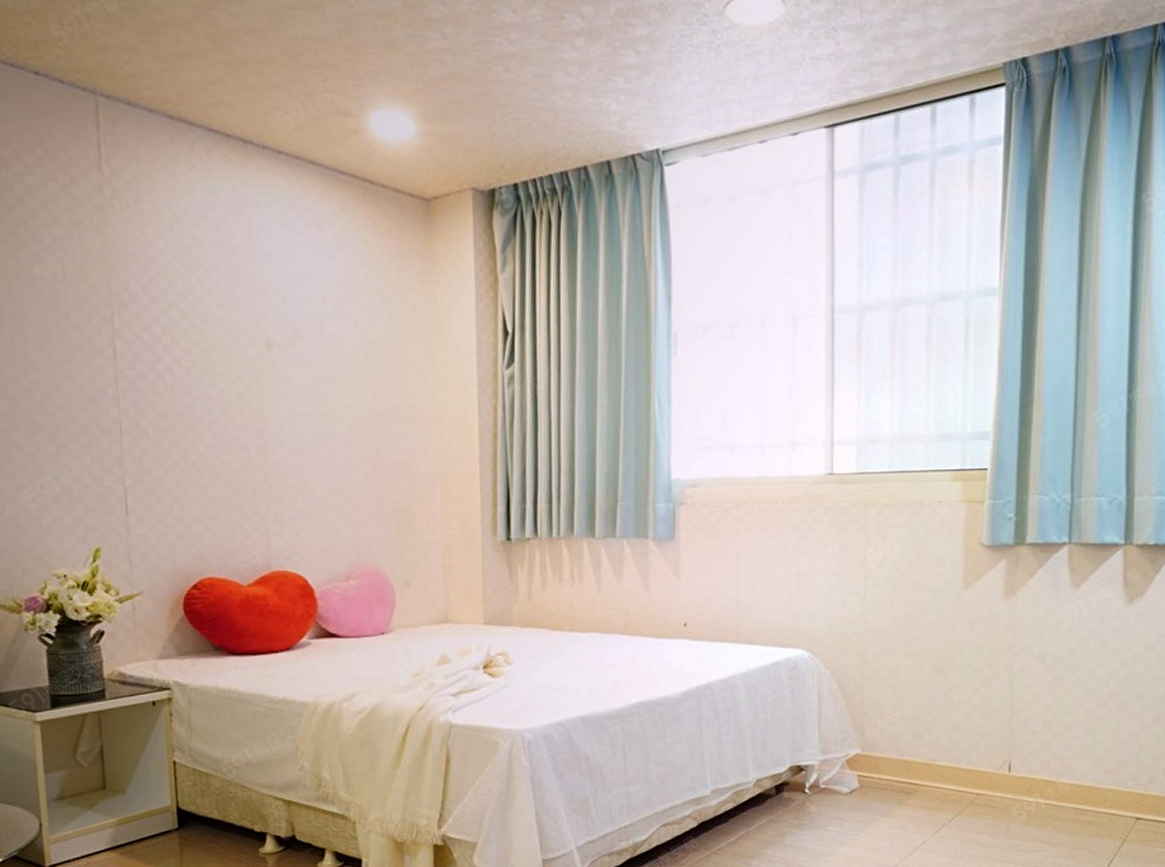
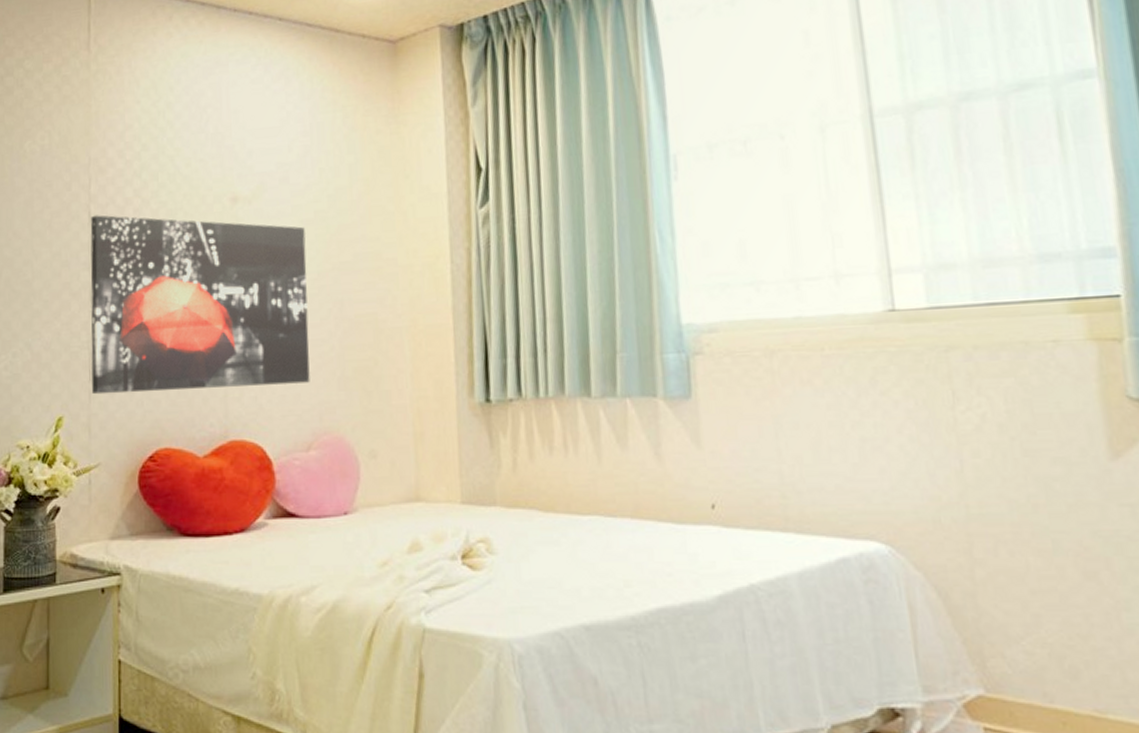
wall art: none [116,351,349,528] -> present [90,215,310,395]

